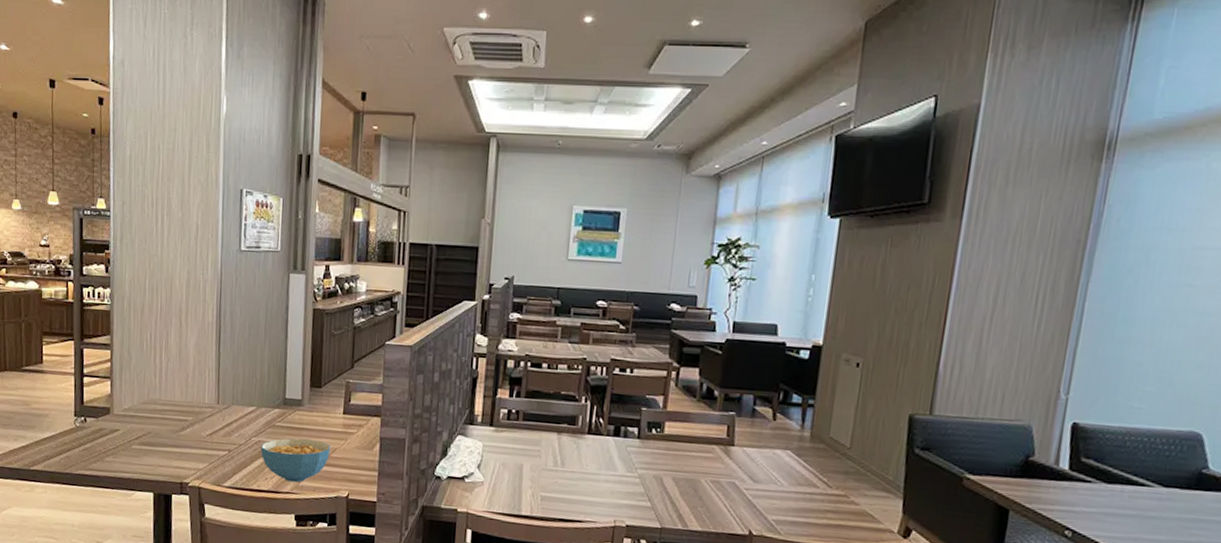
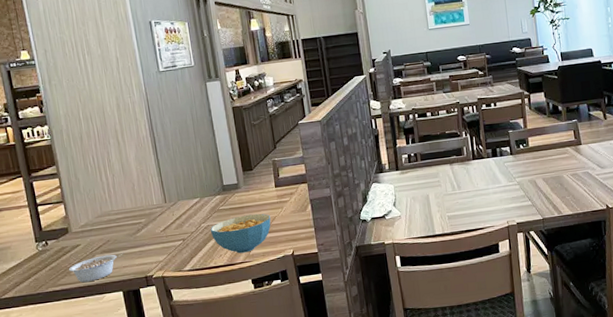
legume: none [102,447,163,474] -> present [68,253,124,283]

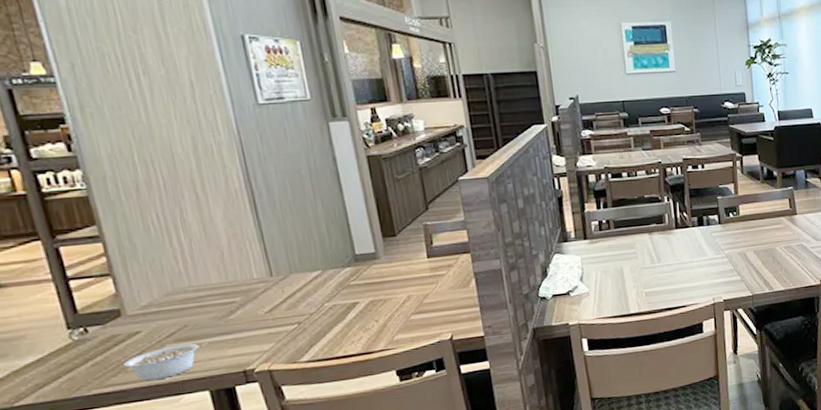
cereal bowl: present [210,213,271,254] -> none [337,289,422,339]

